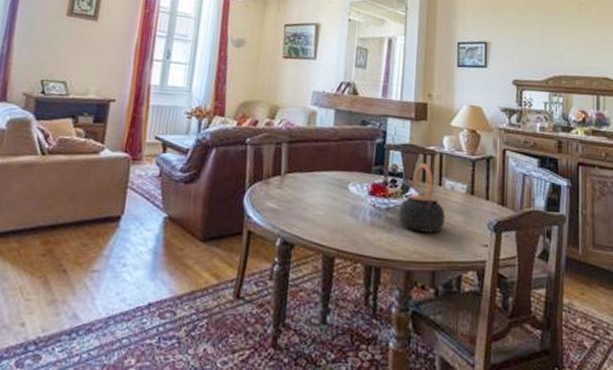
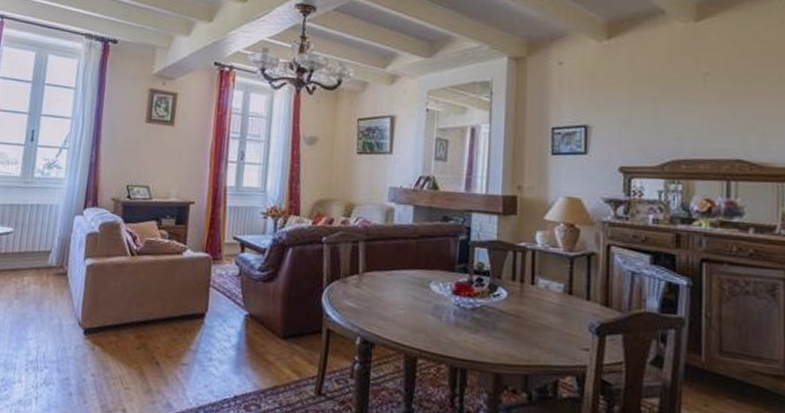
teapot: present [399,163,446,233] -> none [486,261,539,335]

